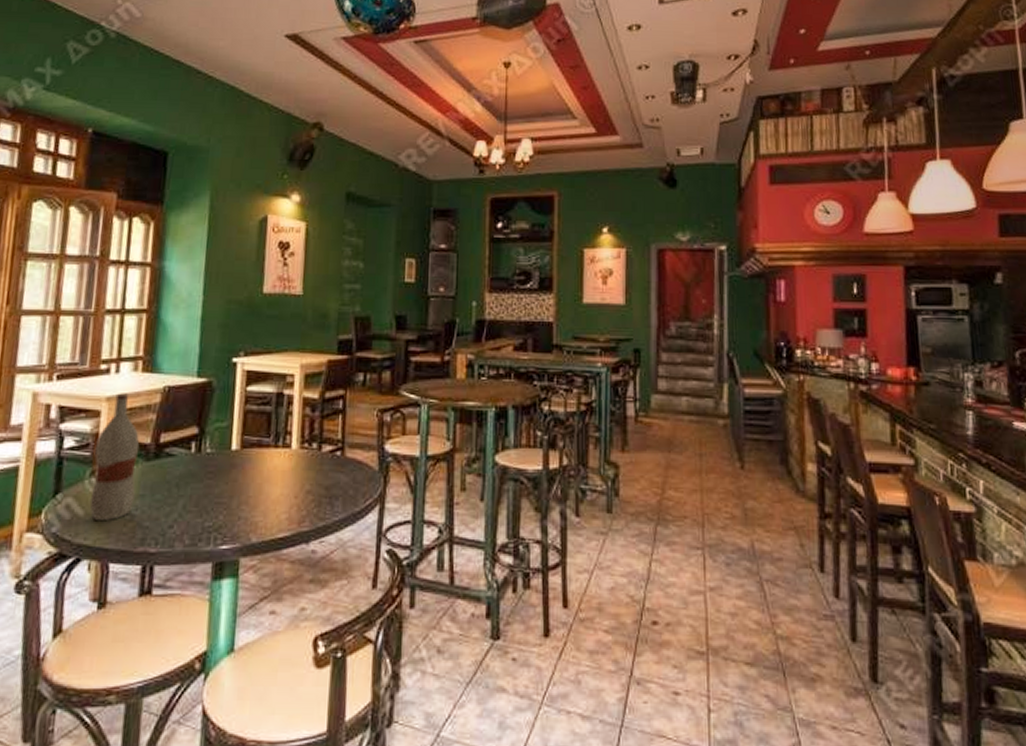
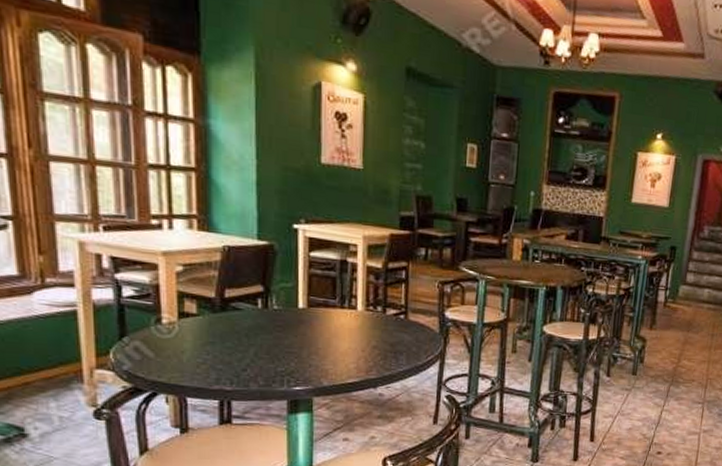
bottle: present [89,393,140,520] -> none [157,248,205,362]

